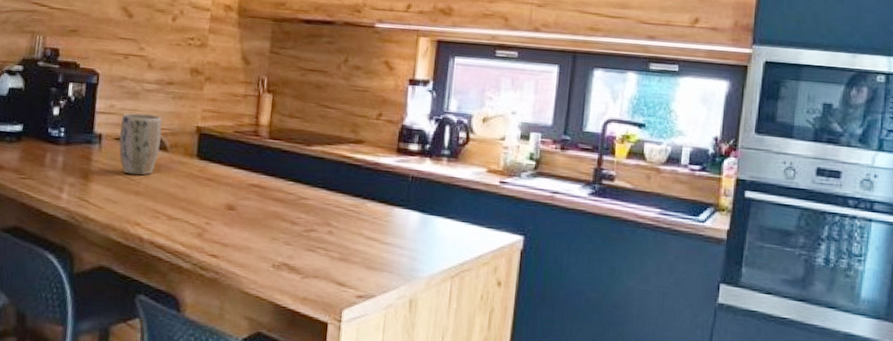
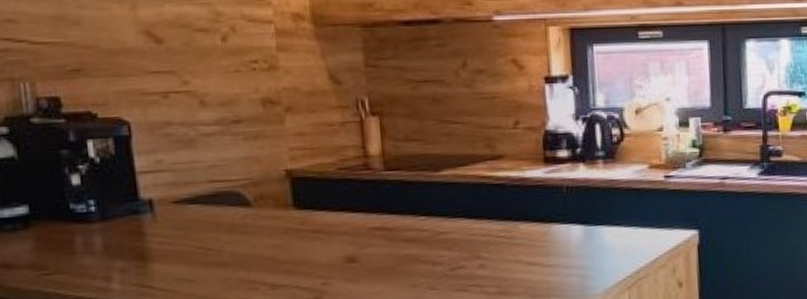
plant pot: present [119,113,162,176] -> none [177,164,241,244]

